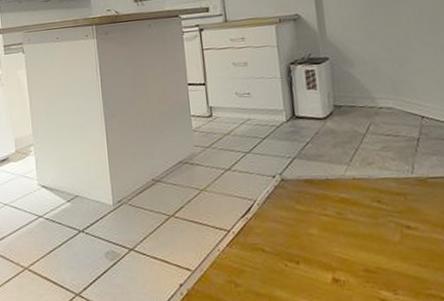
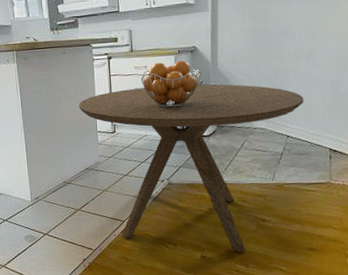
dining table: none [168,56,436,274] -> present [79,84,304,253]
fruit basket: none [238,30,310,86] -> present [140,60,202,108]

